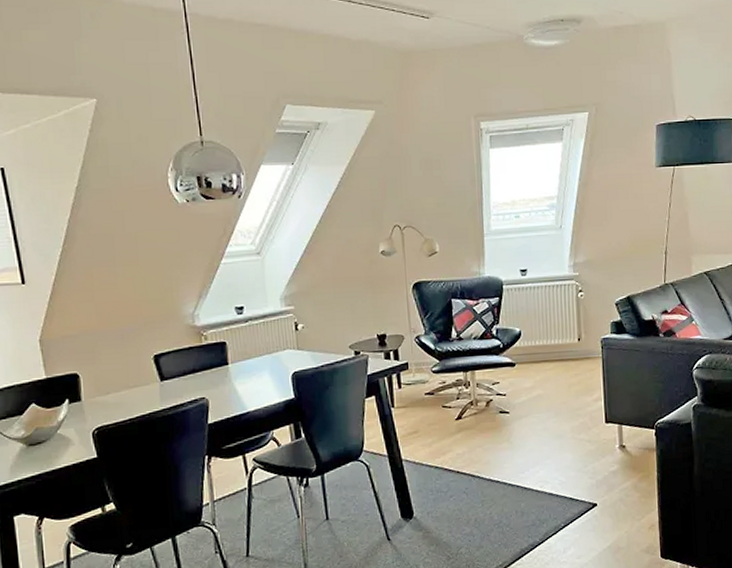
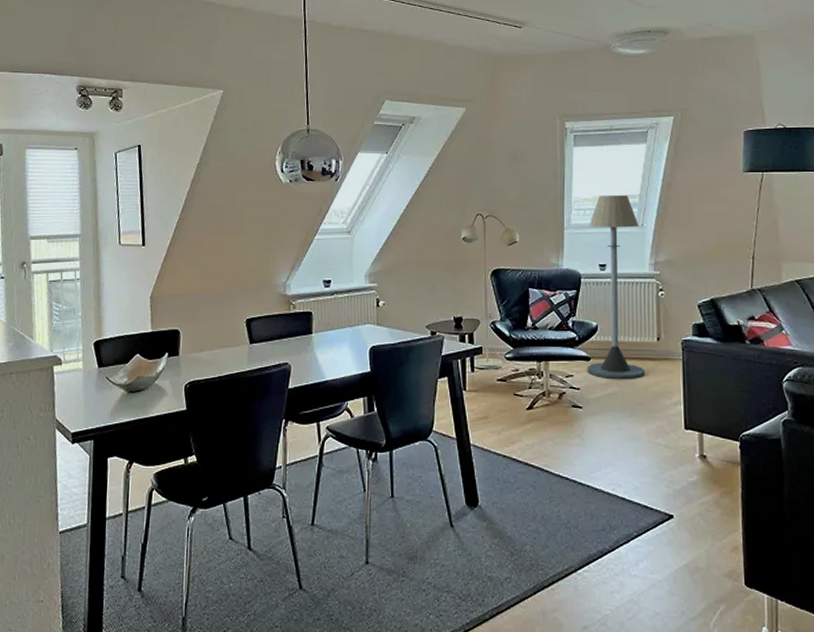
floor lamp: none [508,196,568,382] -> present [587,194,646,379]

